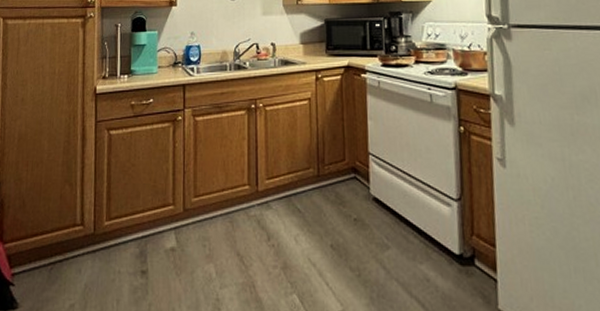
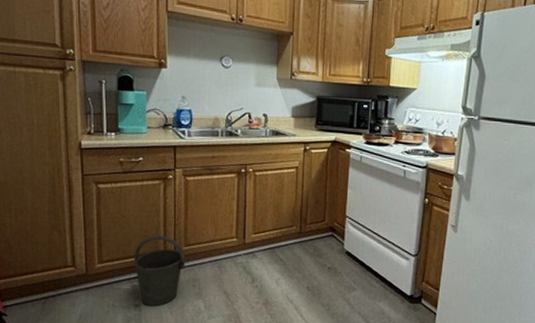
bucket: none [142,185,195,274] -> present [134,235,186,307]

